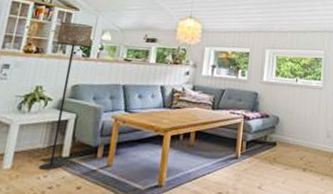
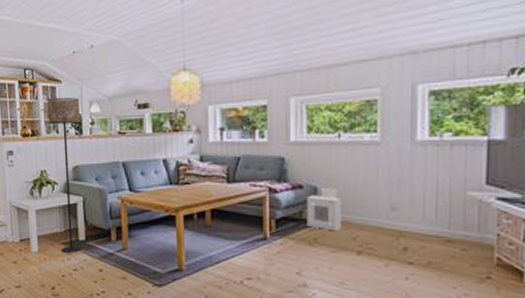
air purifier: none [269,118,295,153] -> present [306,188,342,231]

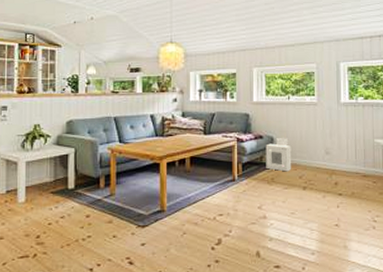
floor lamp: present [47,97,82,253] -> none [45,59,78,201]

